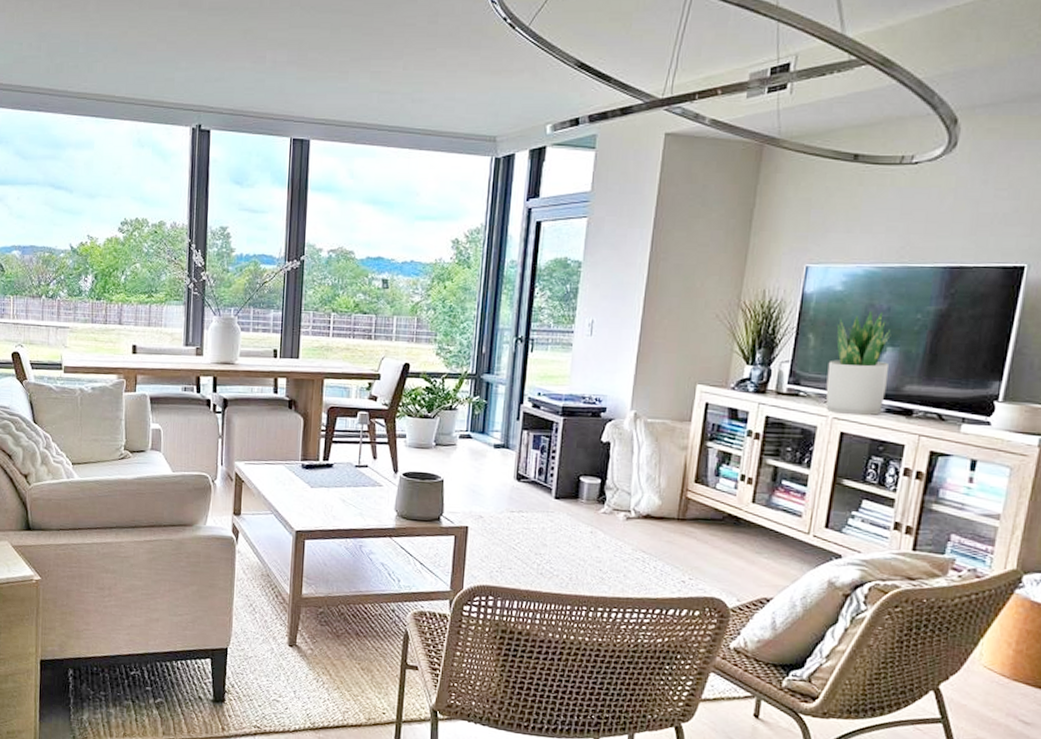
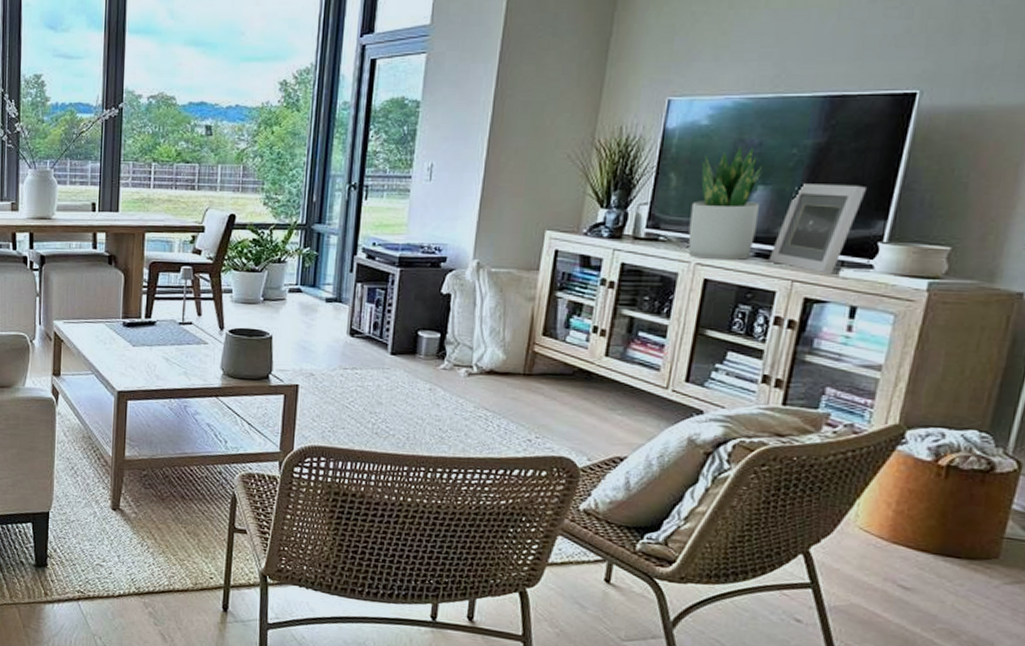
picture frame: none [898,346,983,430] -> present [768,184,866,274]

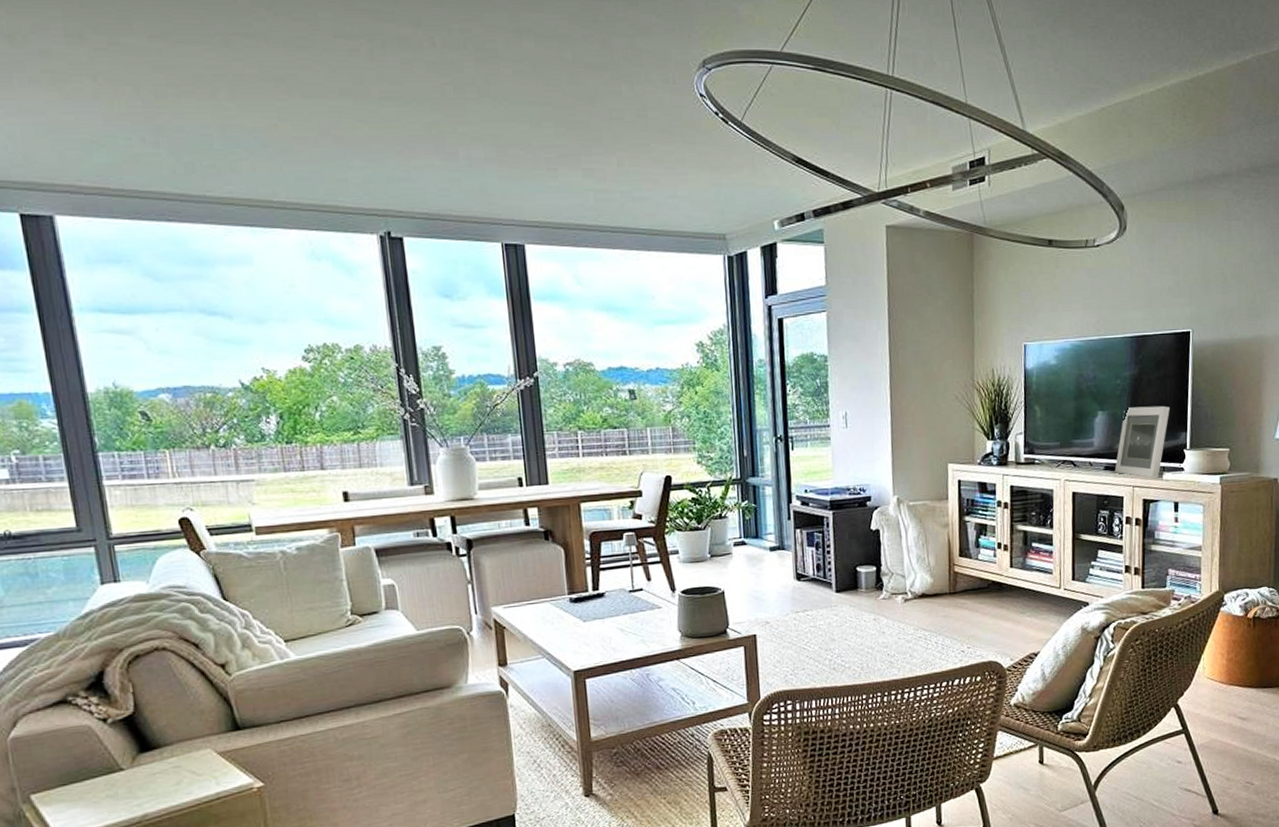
planter: present [688,146,764,261] -> none [1054,380,1103,477]

